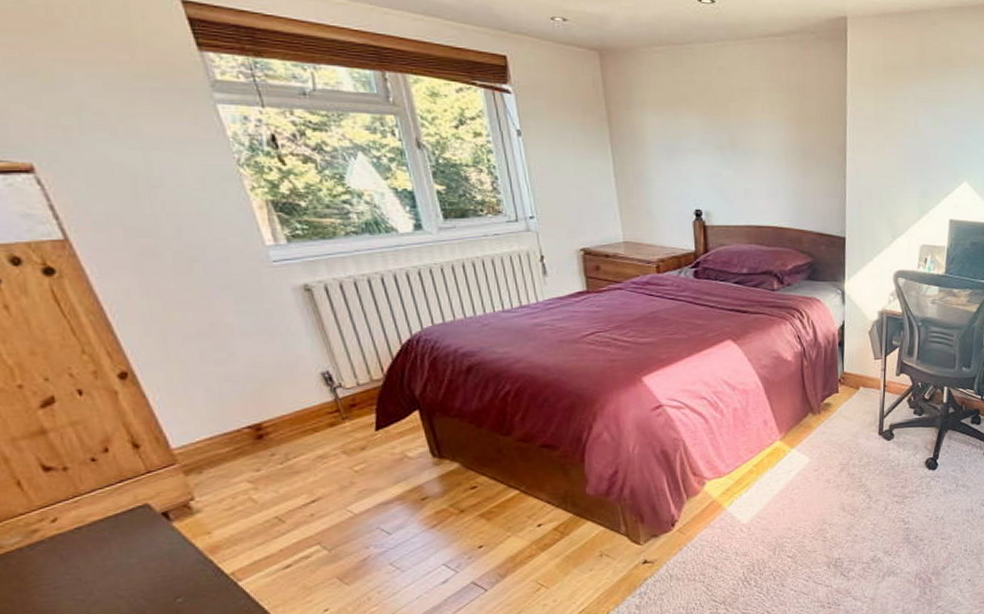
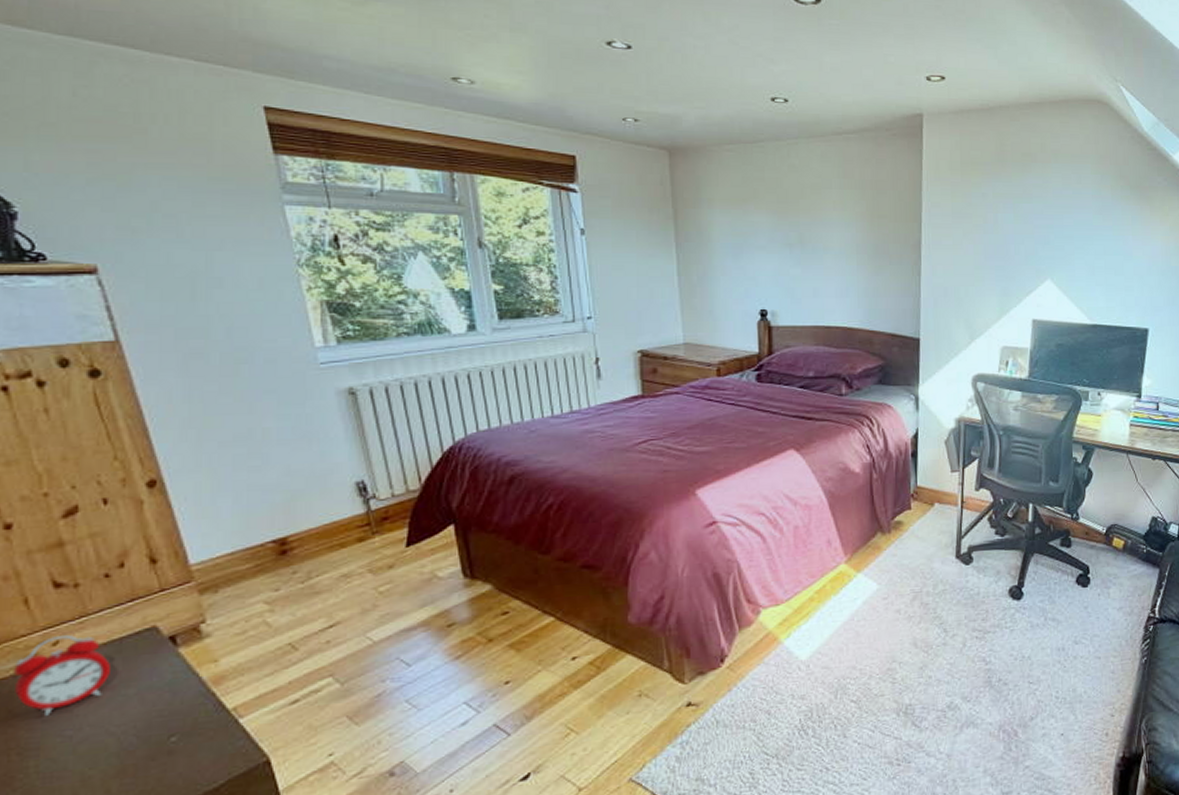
alarm clock: none [18,512,111,584] -> present [13,634,110,717]

